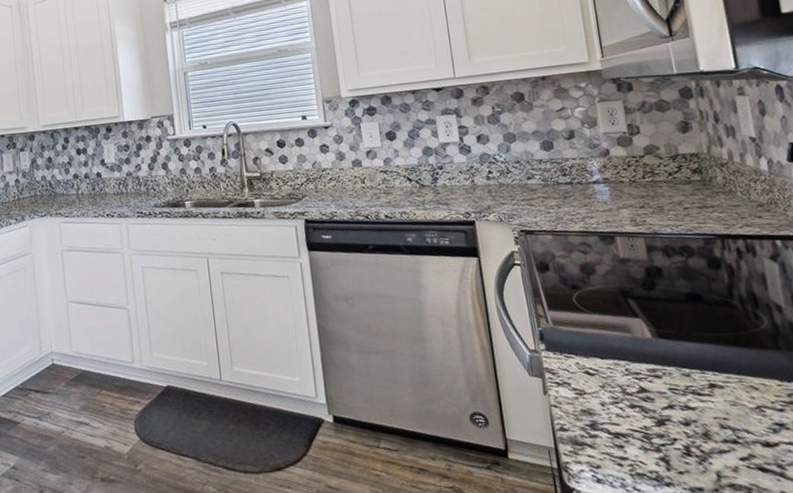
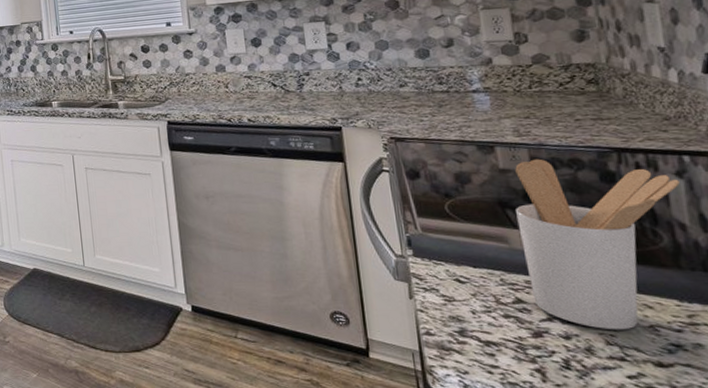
utensil holder: none [634,247,775,414] -> present [515,158,680,330]

